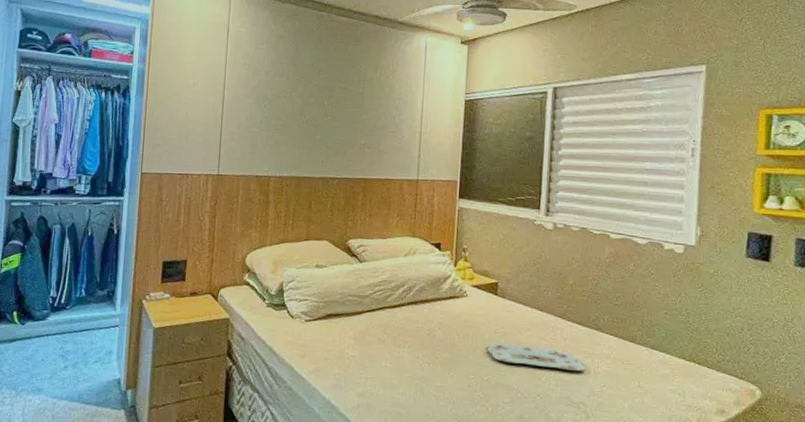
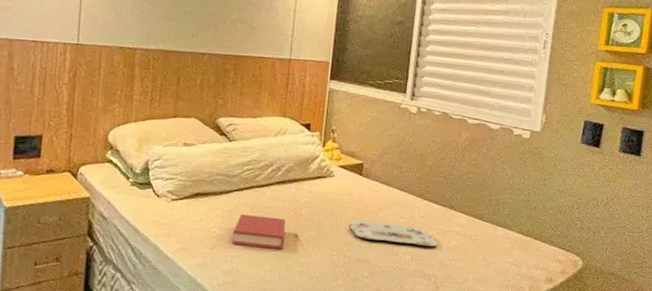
hardback book: none [366,334,419,372] -> present [233,213,286,249]

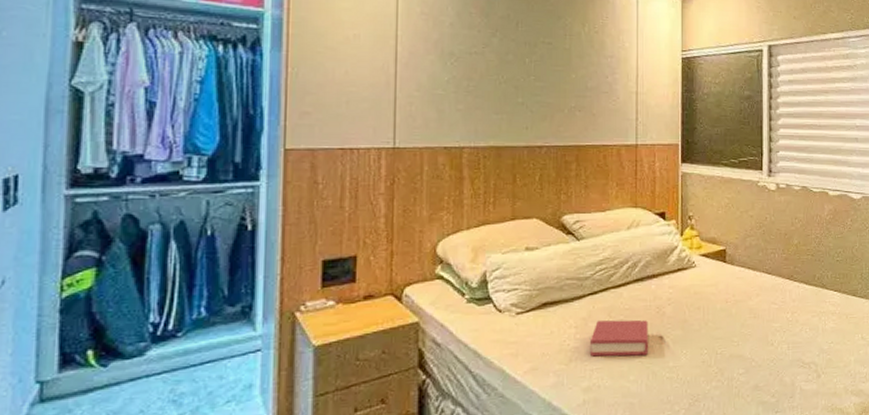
serving tray: present [351,220,438,247] -> none [720,311,814,332]

